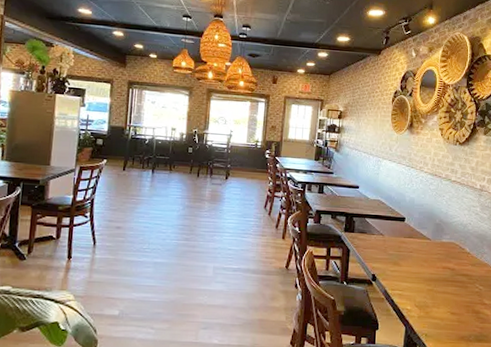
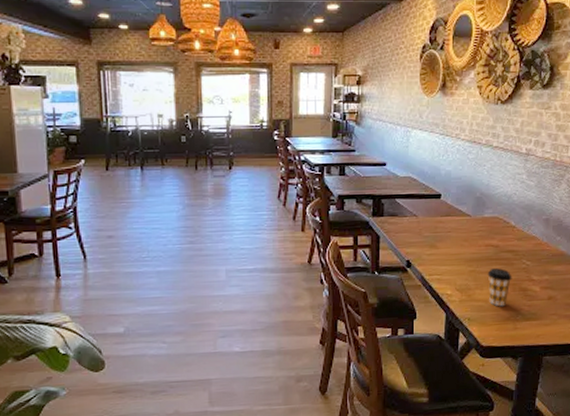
coffee cup: none [444,289,466,326] -> present [487,267,512,307]

